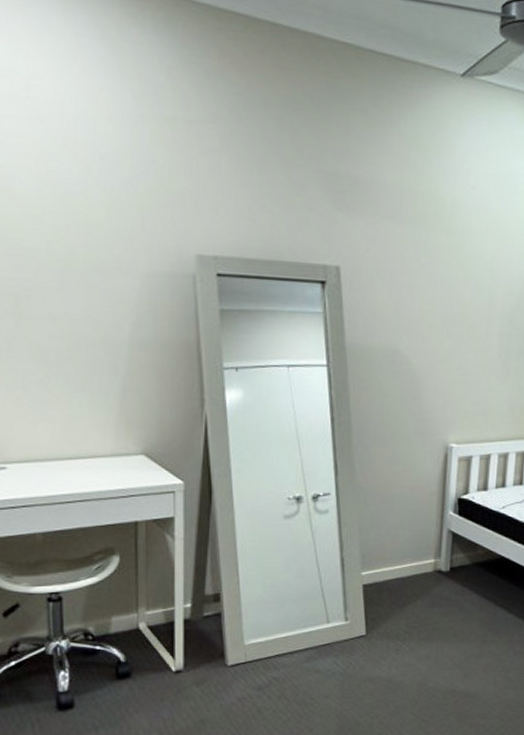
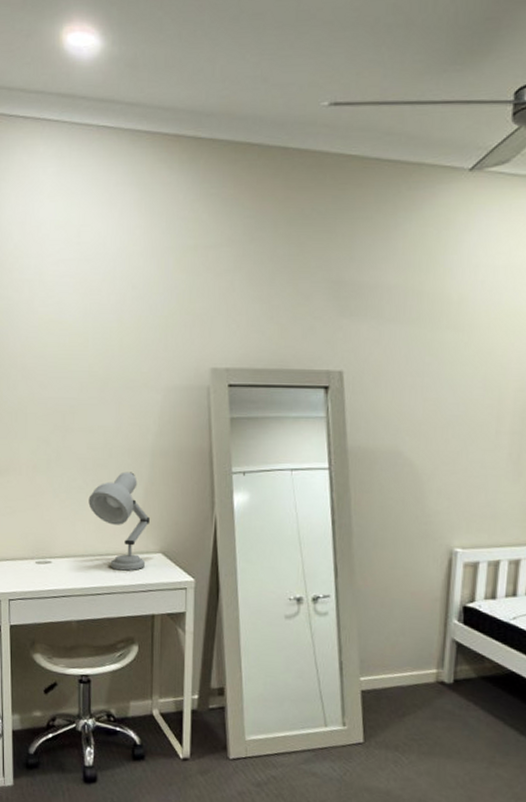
desk lamp: none [52,365,129,475] -> present [88,471,150,571]

